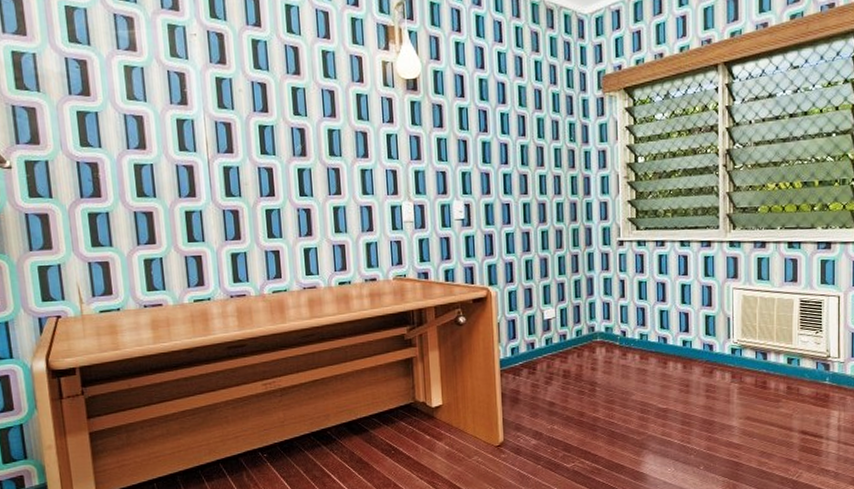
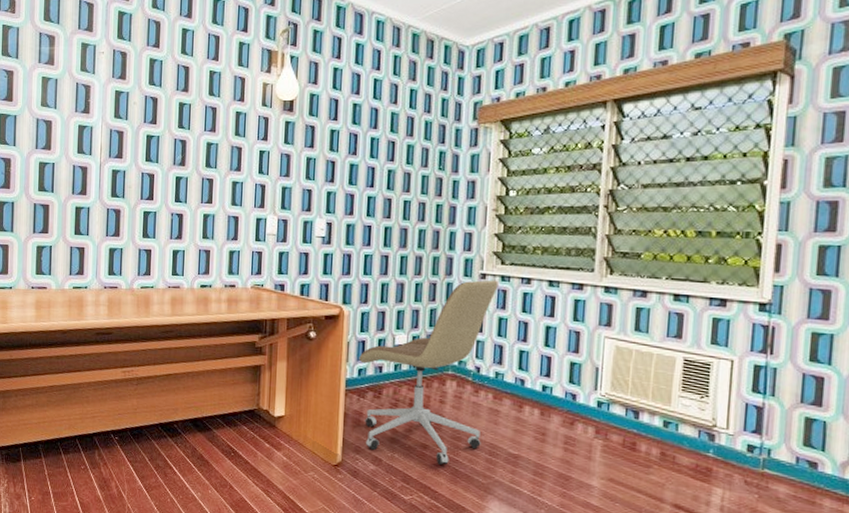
office chair: none [510,245,635,429] -> present [359,280,498,465]

